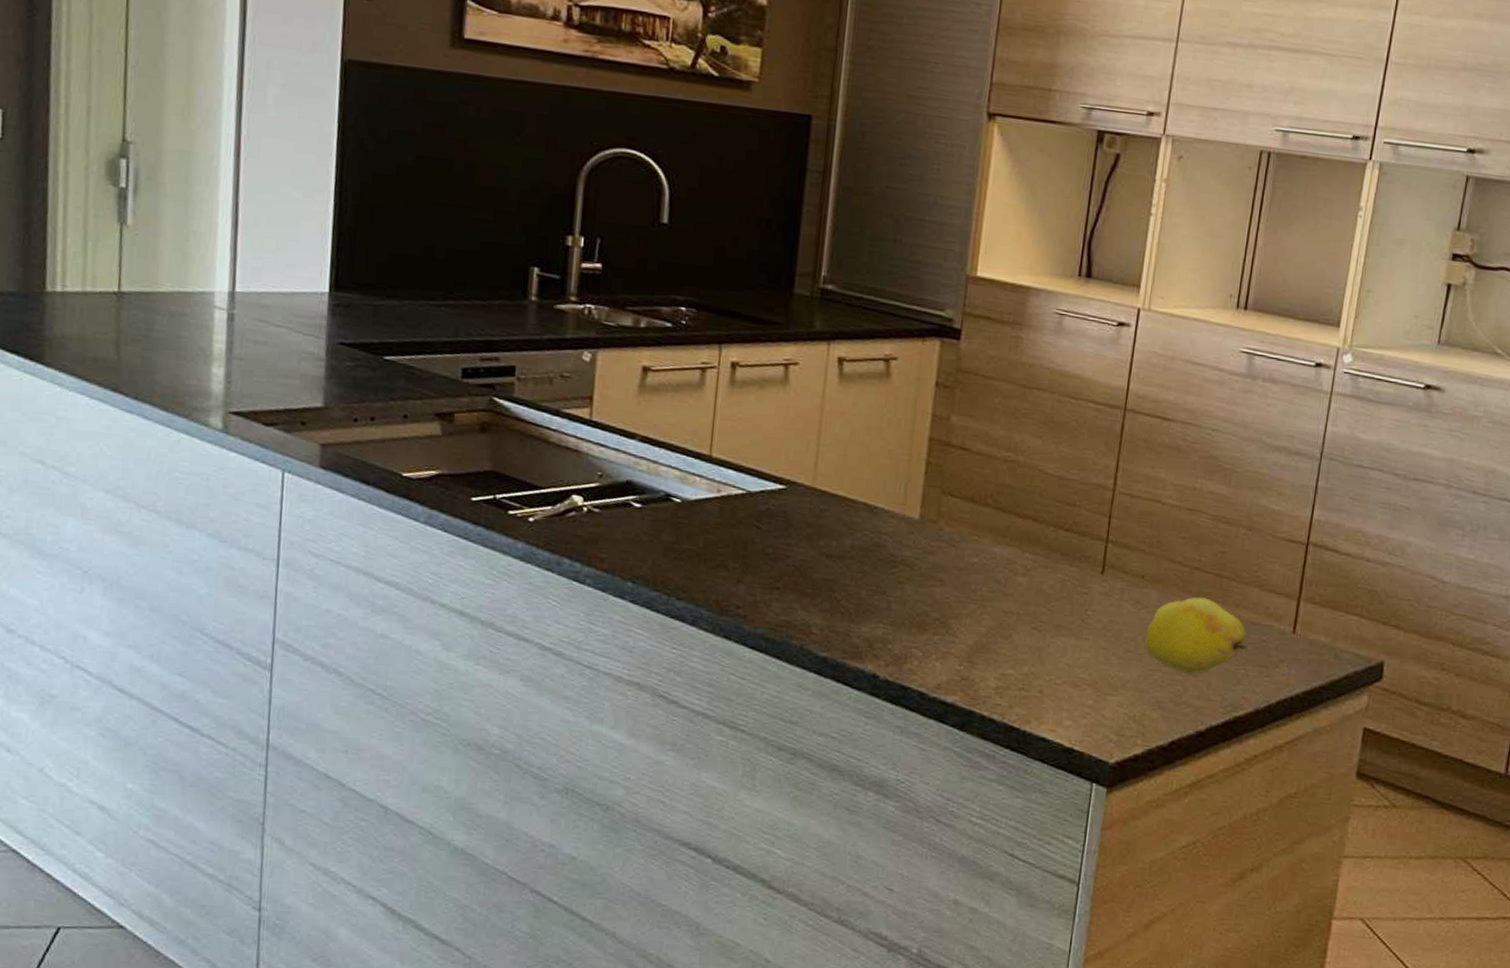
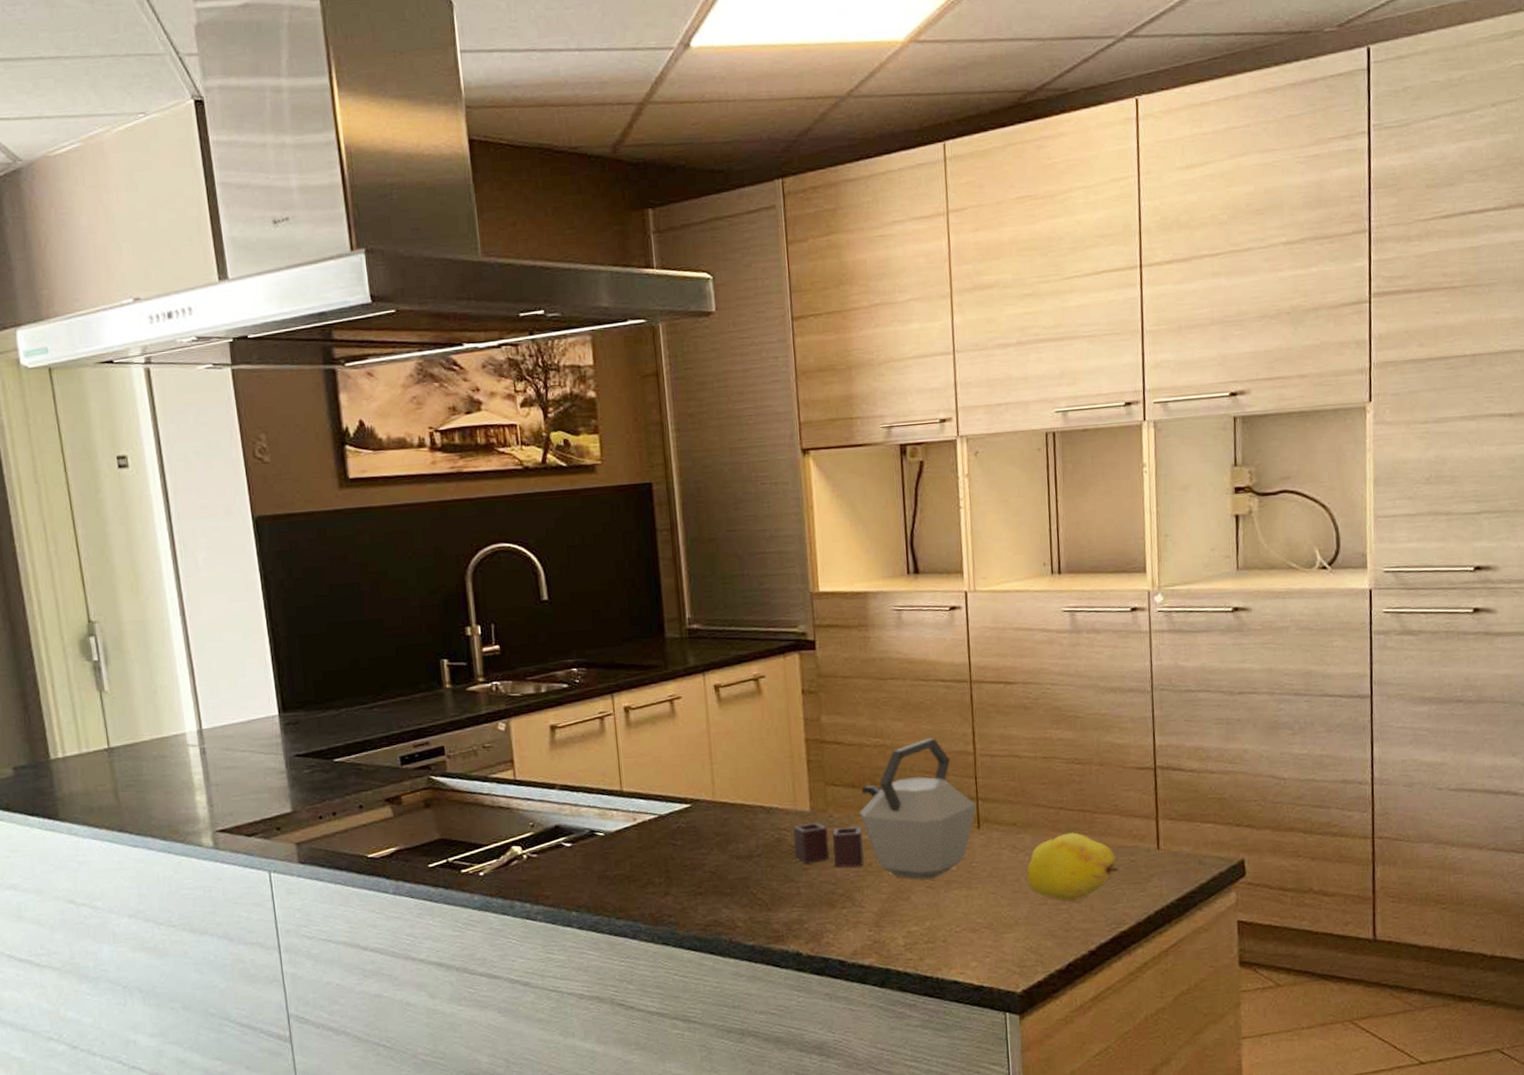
kettle: none [893,462,1105,621] -> present [793,737,977,880]

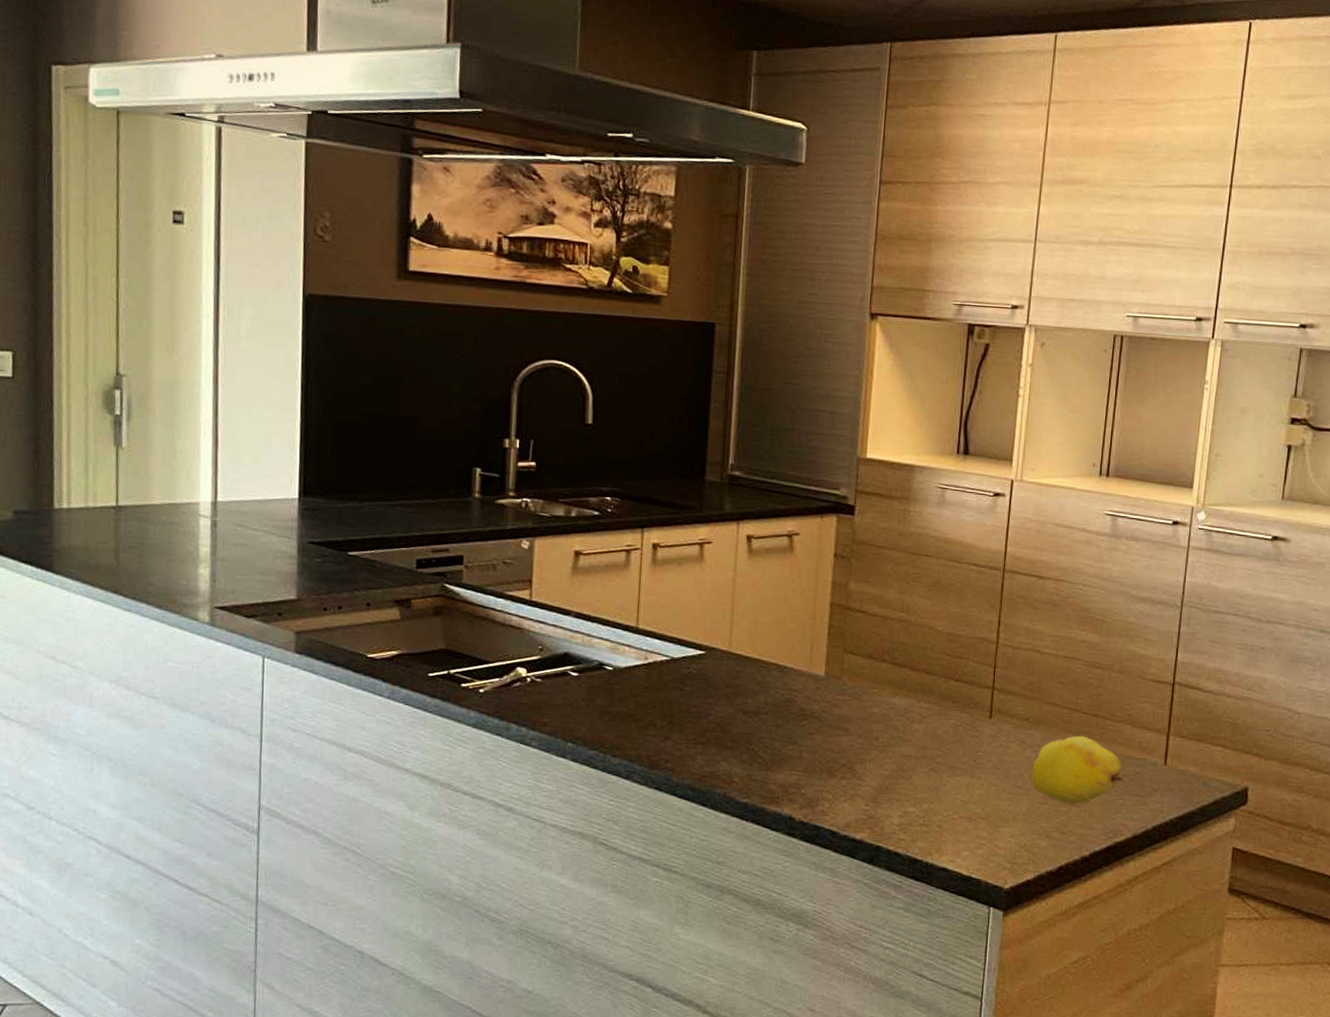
kettle: present [793,737,977,880] -> none [803,620,991,762]

